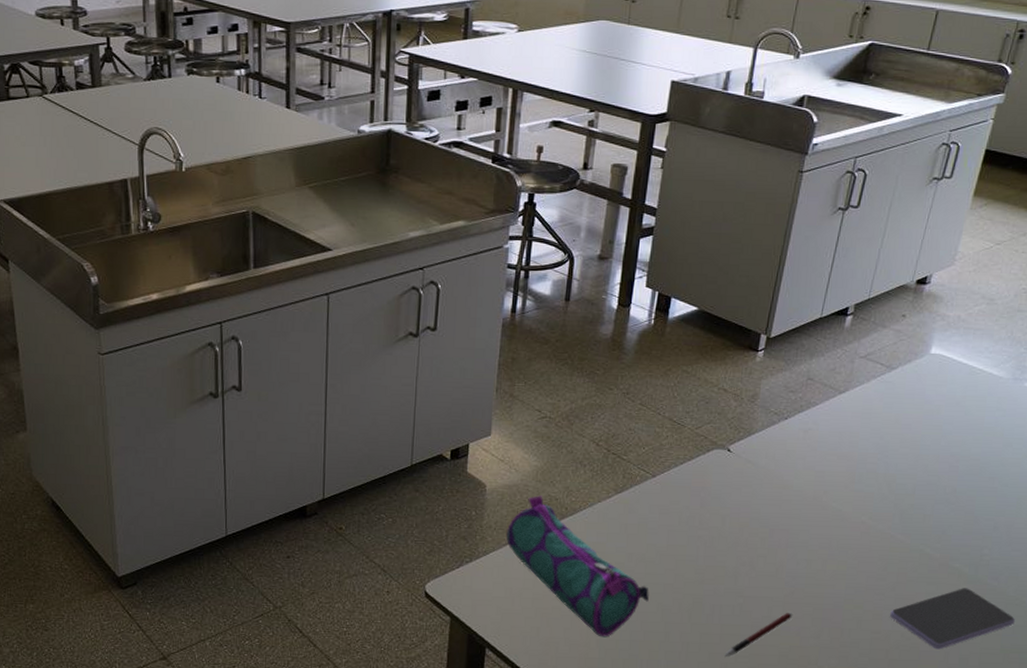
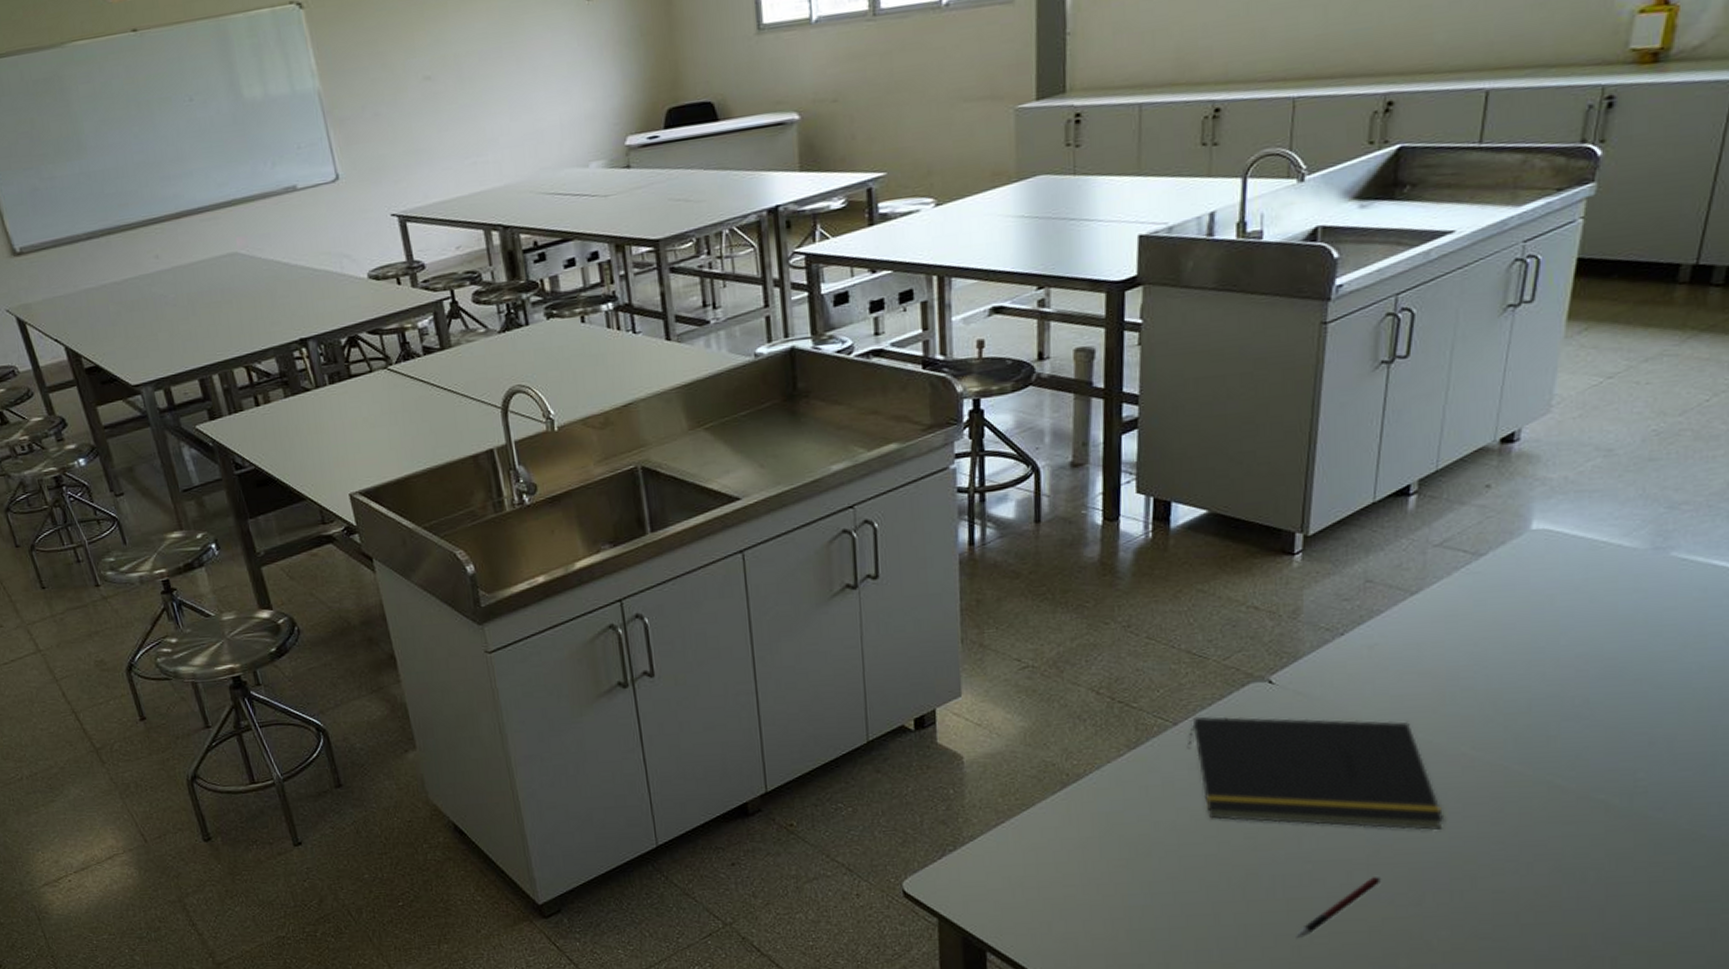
pencil case: present [506,495,649,638] -> none [995,762,1187,927]
notepad: none [661,472,844,580] -> present [1188,716,1445,830]
smartphone: present [890,588,1015,650] -> none [1516,824,1694,907]

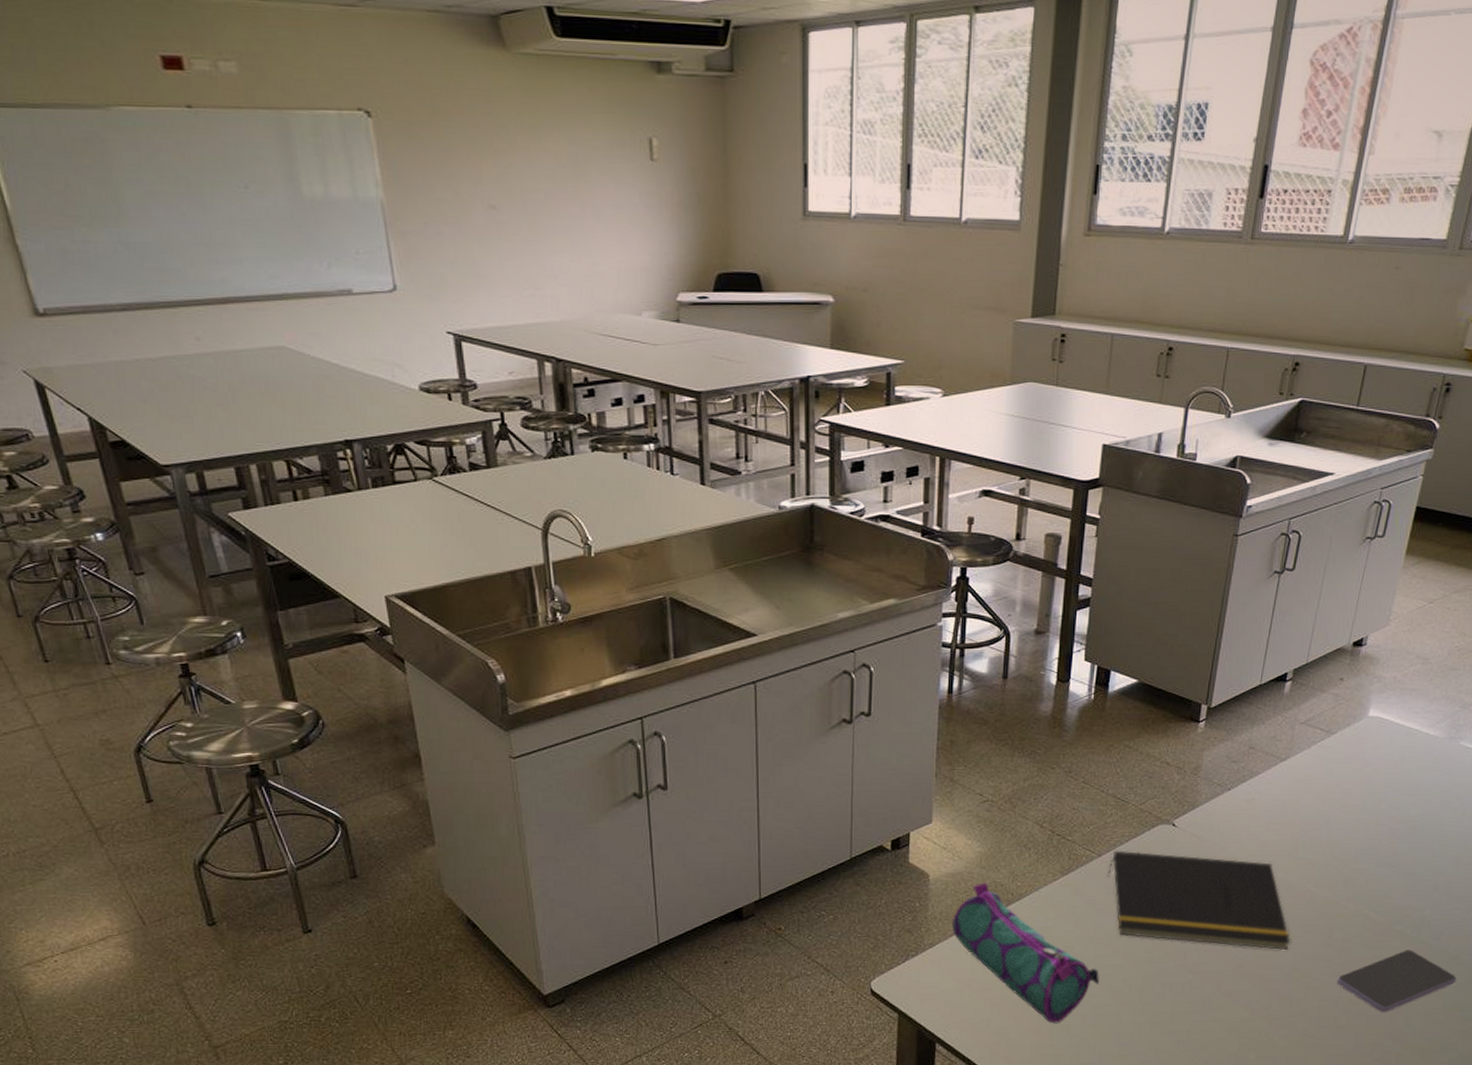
pencil case: none [995,762,1187,927] -> present [952,882,1099,1024]
pen: present [1296,875,1382,939] -> none [1176,985,1243,1036]
smartphone: none [1516,824,1694,907] -> present [1337,950,1456,1013]

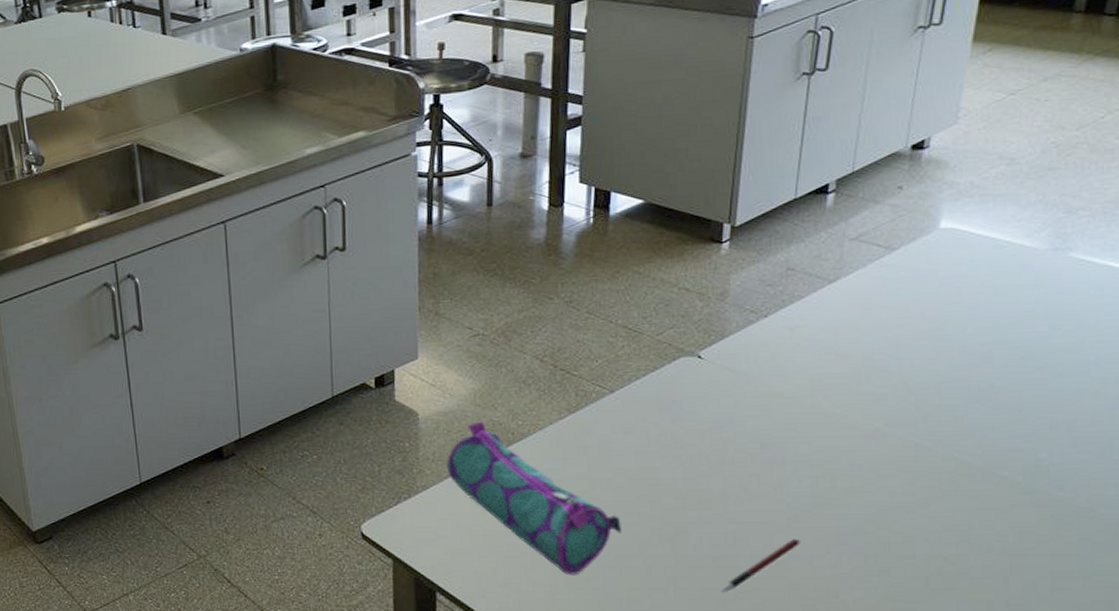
notepad: present [1108,850,1291,950] -> none [623,385,860,498]
pen: none [1176,985,1243,1036] -> present [721,538,801,593]
smartphone: present [1337,950,1456,1013] -> none [926,500,1093,575]

